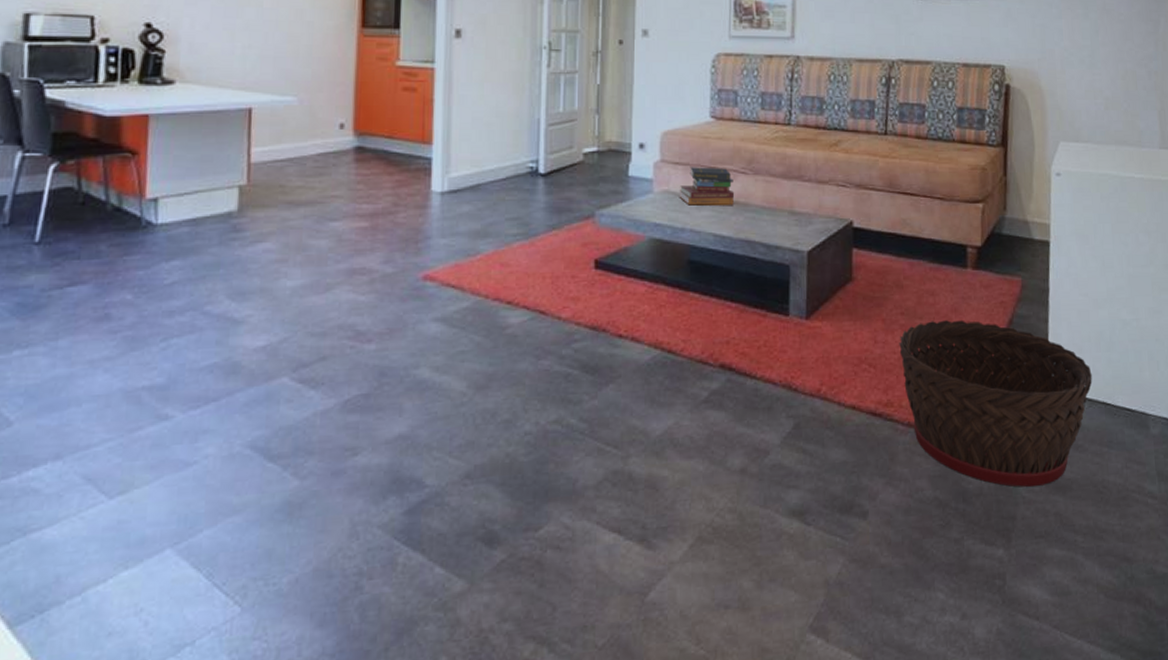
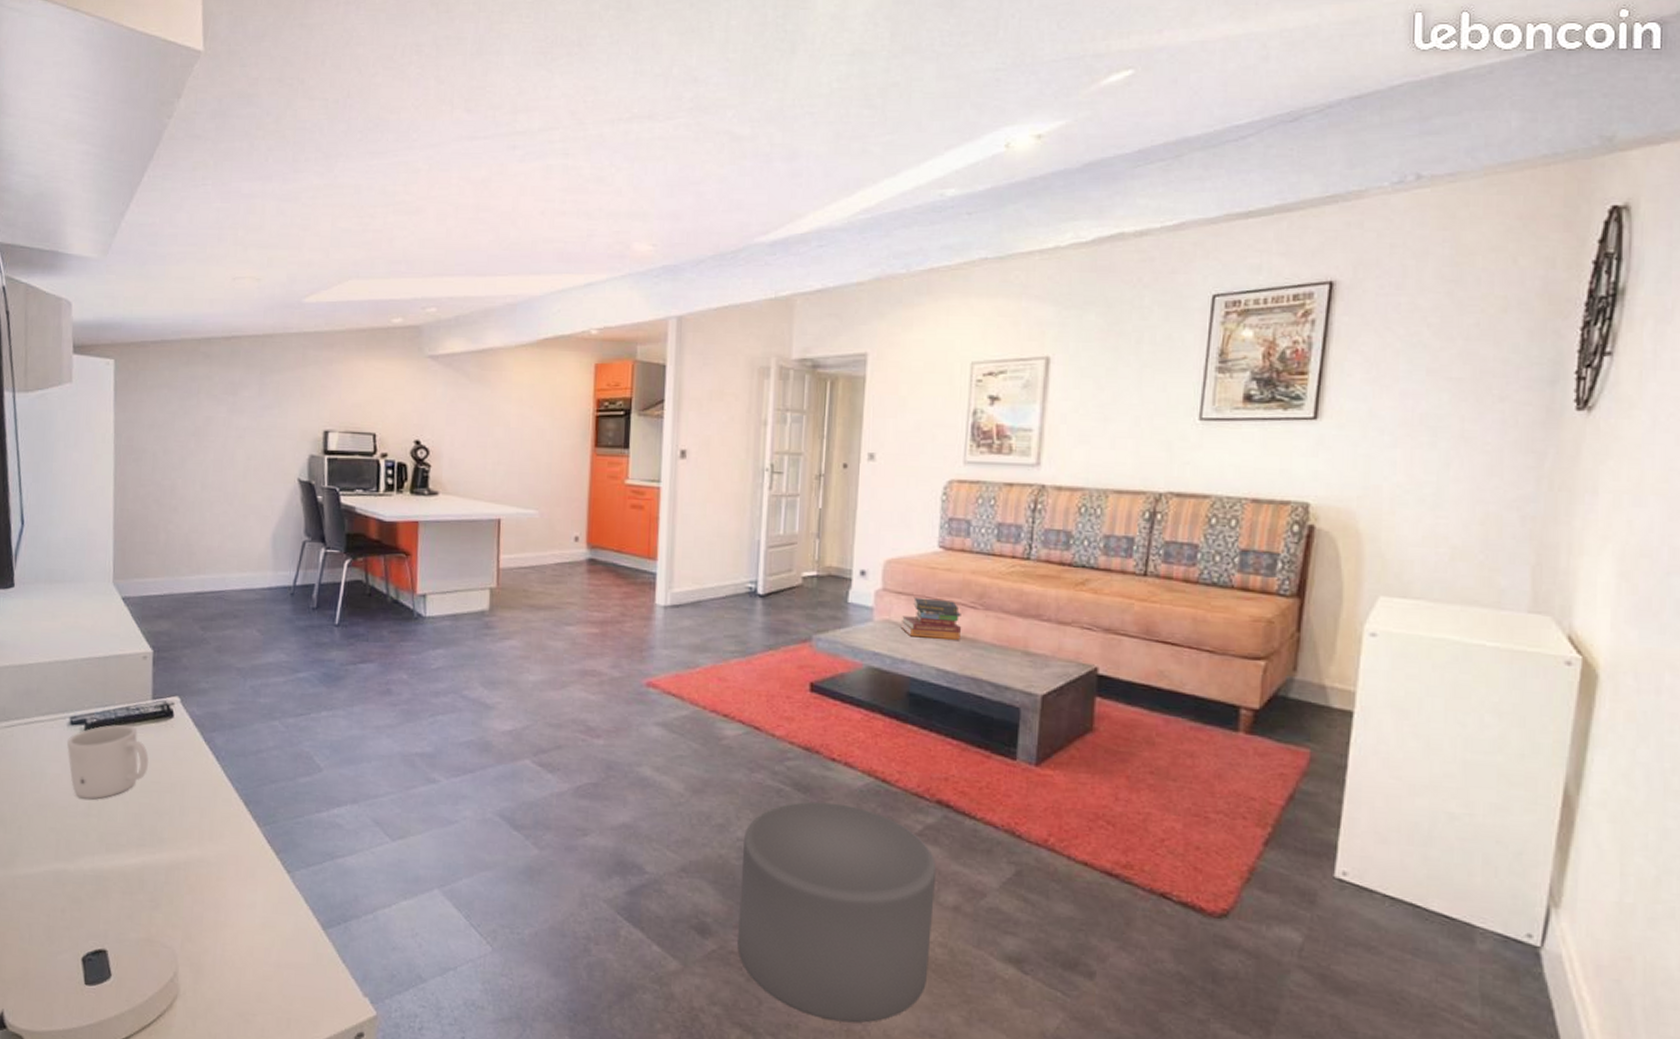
pouf: none [528,381,723,613] -> present [737,801,937,1023]
basket: present [899,319,1092,487] -> none [1145,784,1398,983]

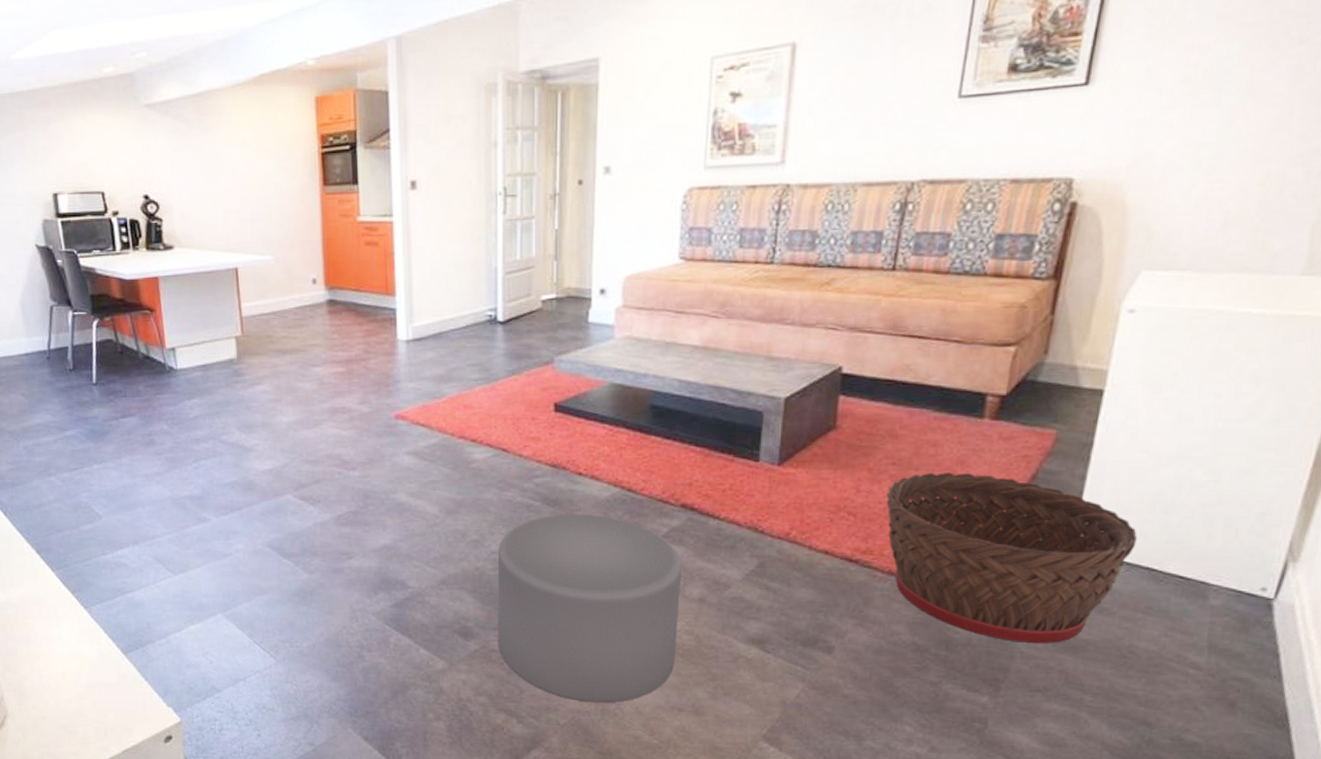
books: present [900,597,962,640] -> none [642,311,704,351]
basket: none [1145,784,1398,983] -> present [886,472,1137,643]

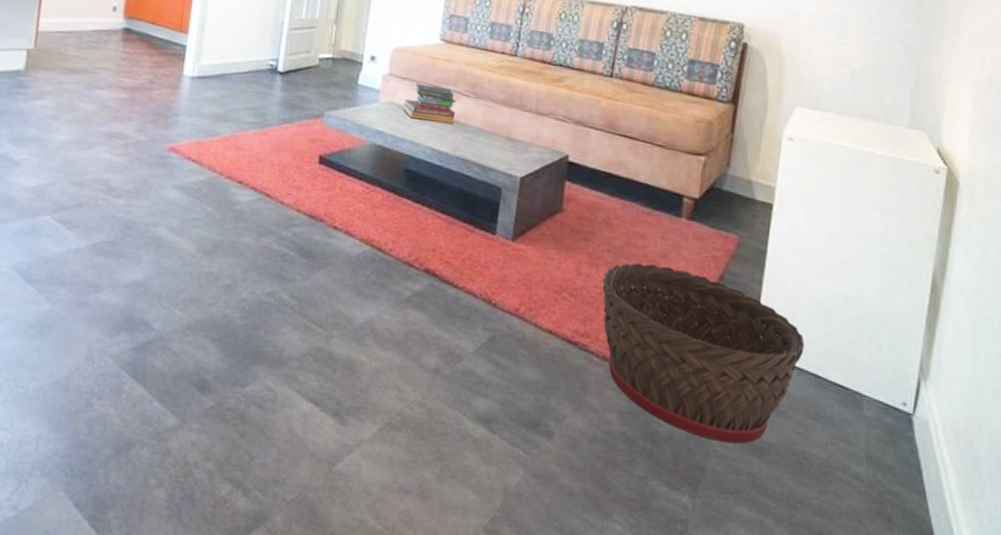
pouf: present [497,514,683,703] -> none [234,266,421,479]
books: none [642,311,704,351] -> present [402,83,456,124]

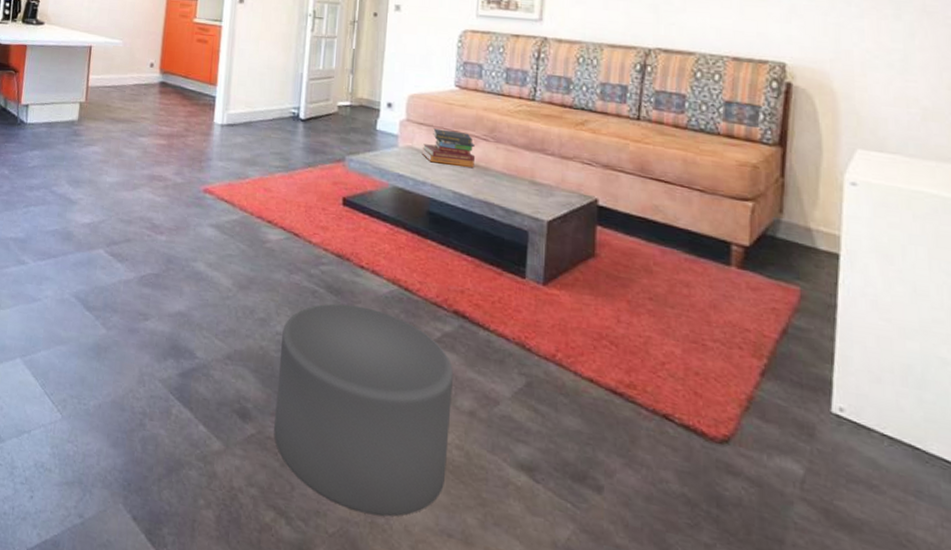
pouf: none [234,266,421,479] -> present [274,303,454,517]
basket: present [602,263,805,444] -> none [645,312,895,517]

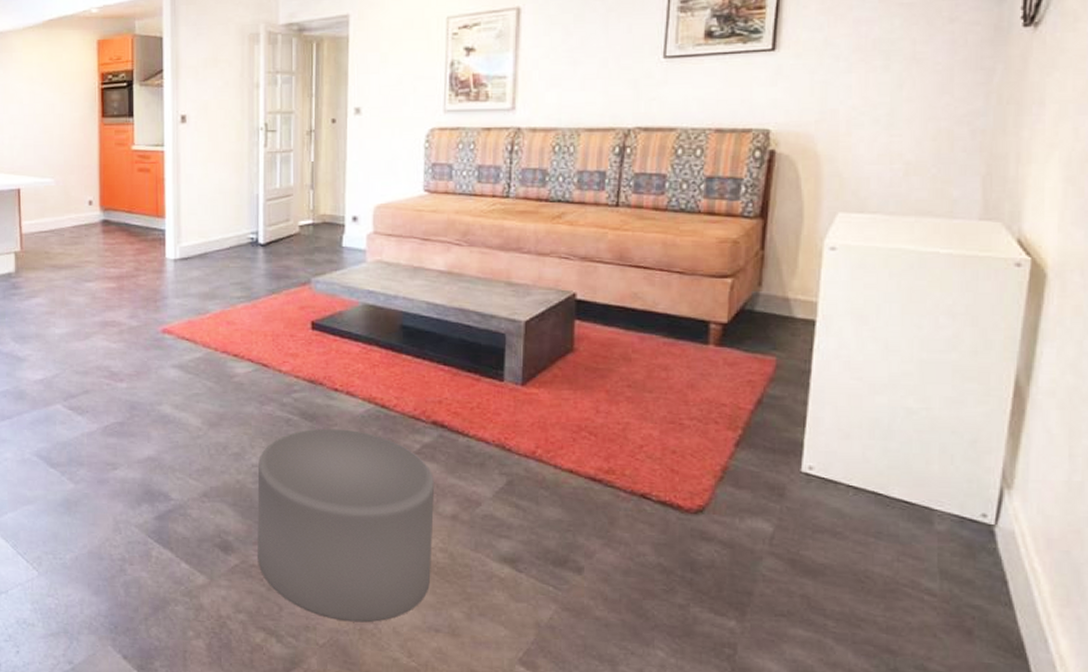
books: present [422,128,476,167] -> none [392,238,449,275]

